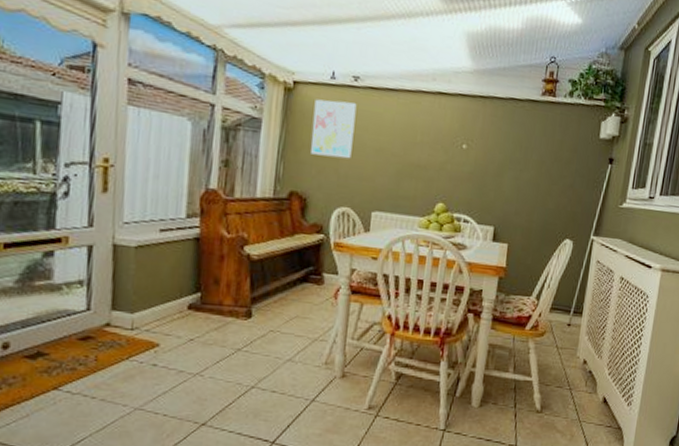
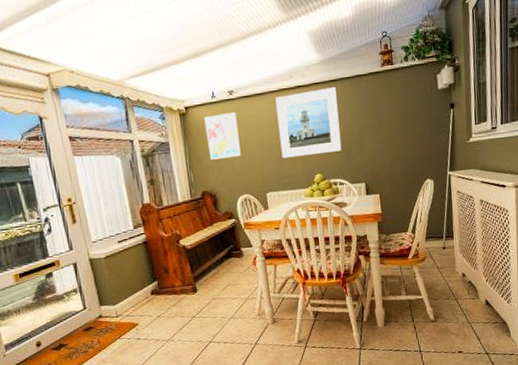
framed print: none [401,98,484,182] -> present [275,87,342,159]

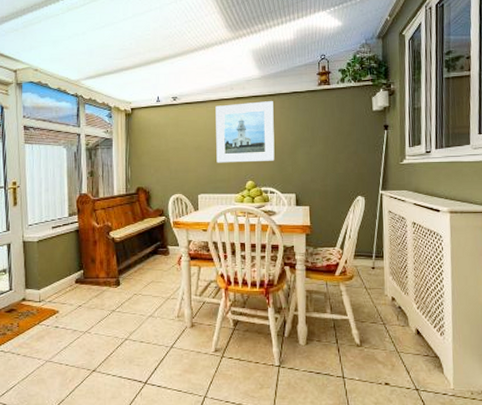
wall art: present [204,112,241,160] -> none [147,116,178,158]

